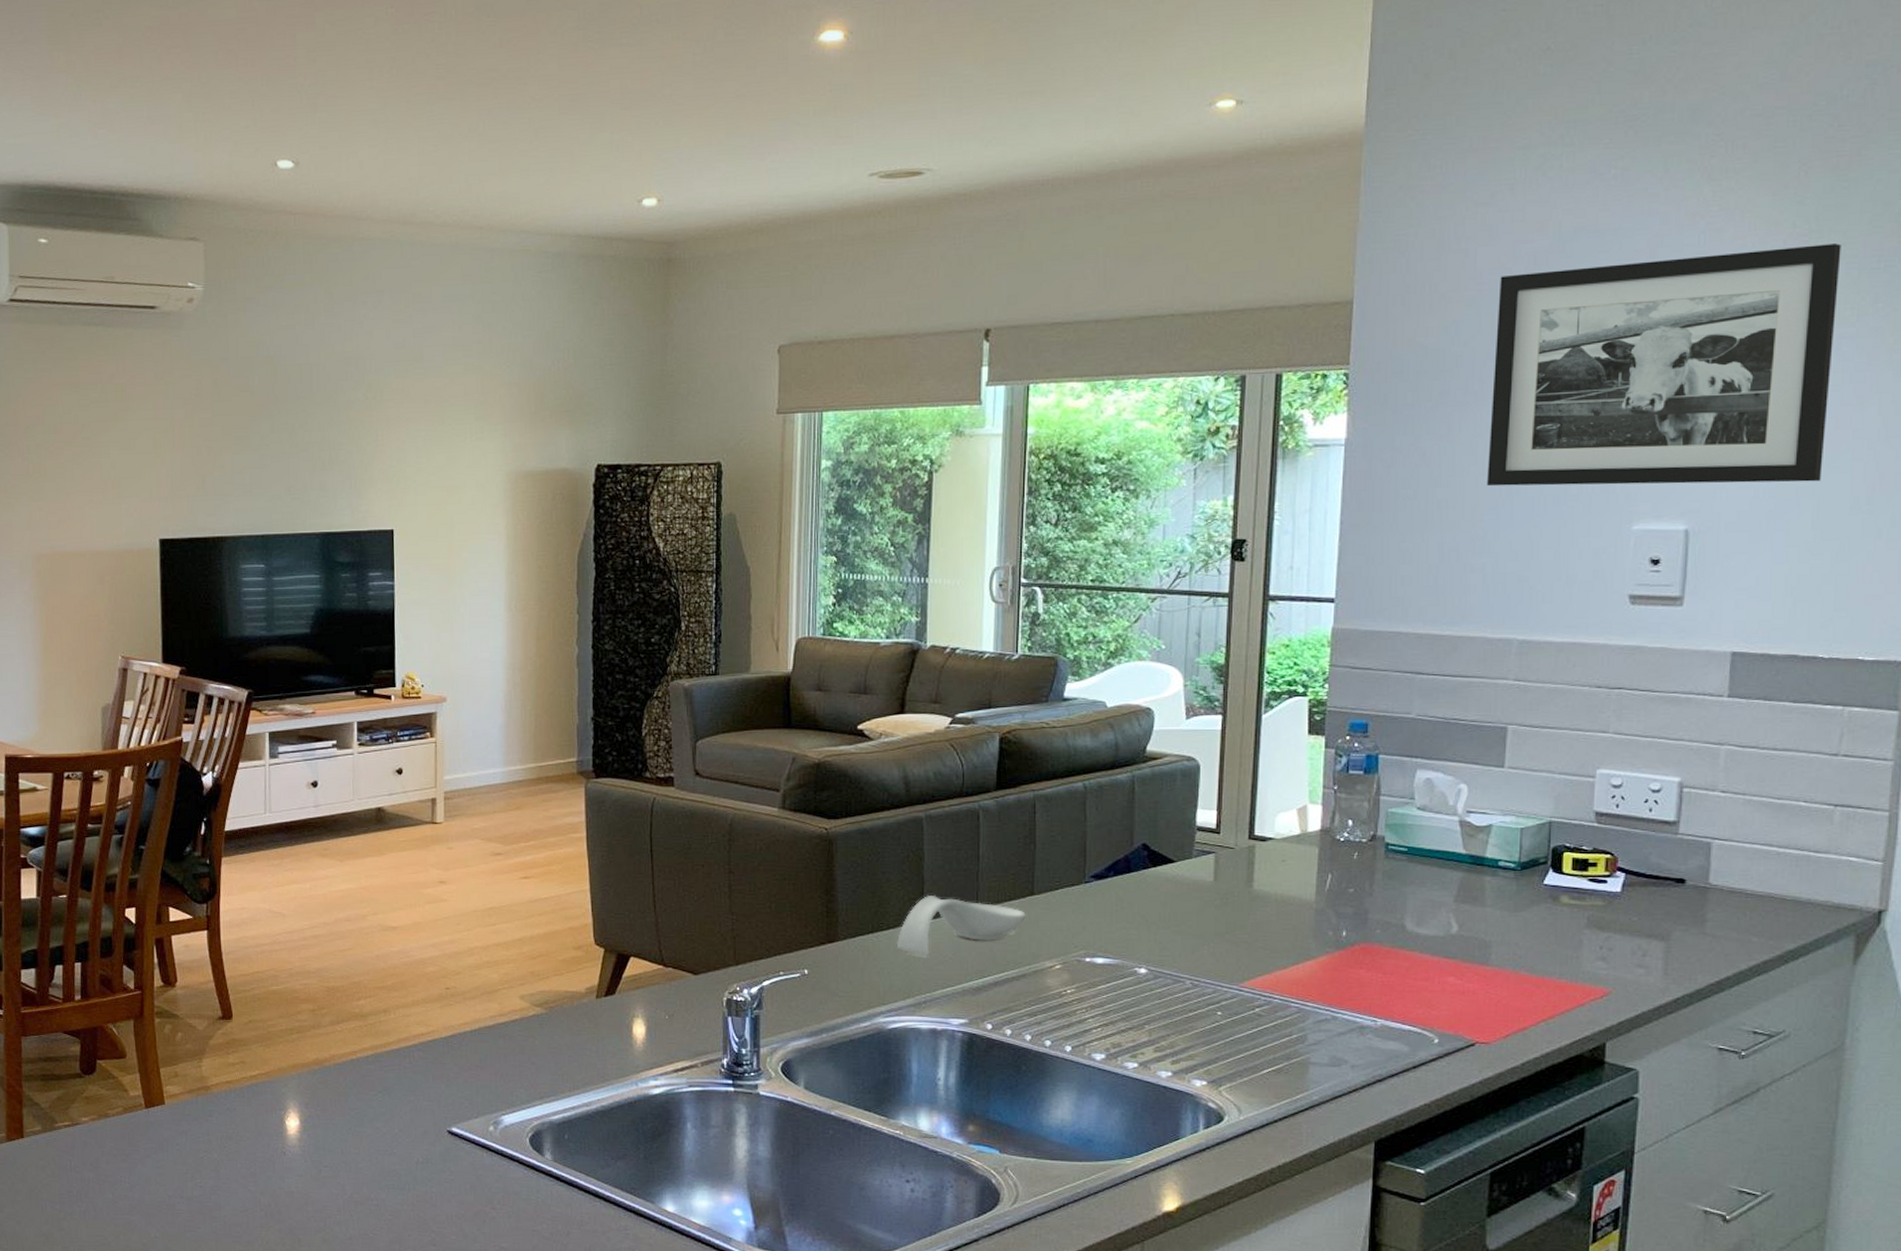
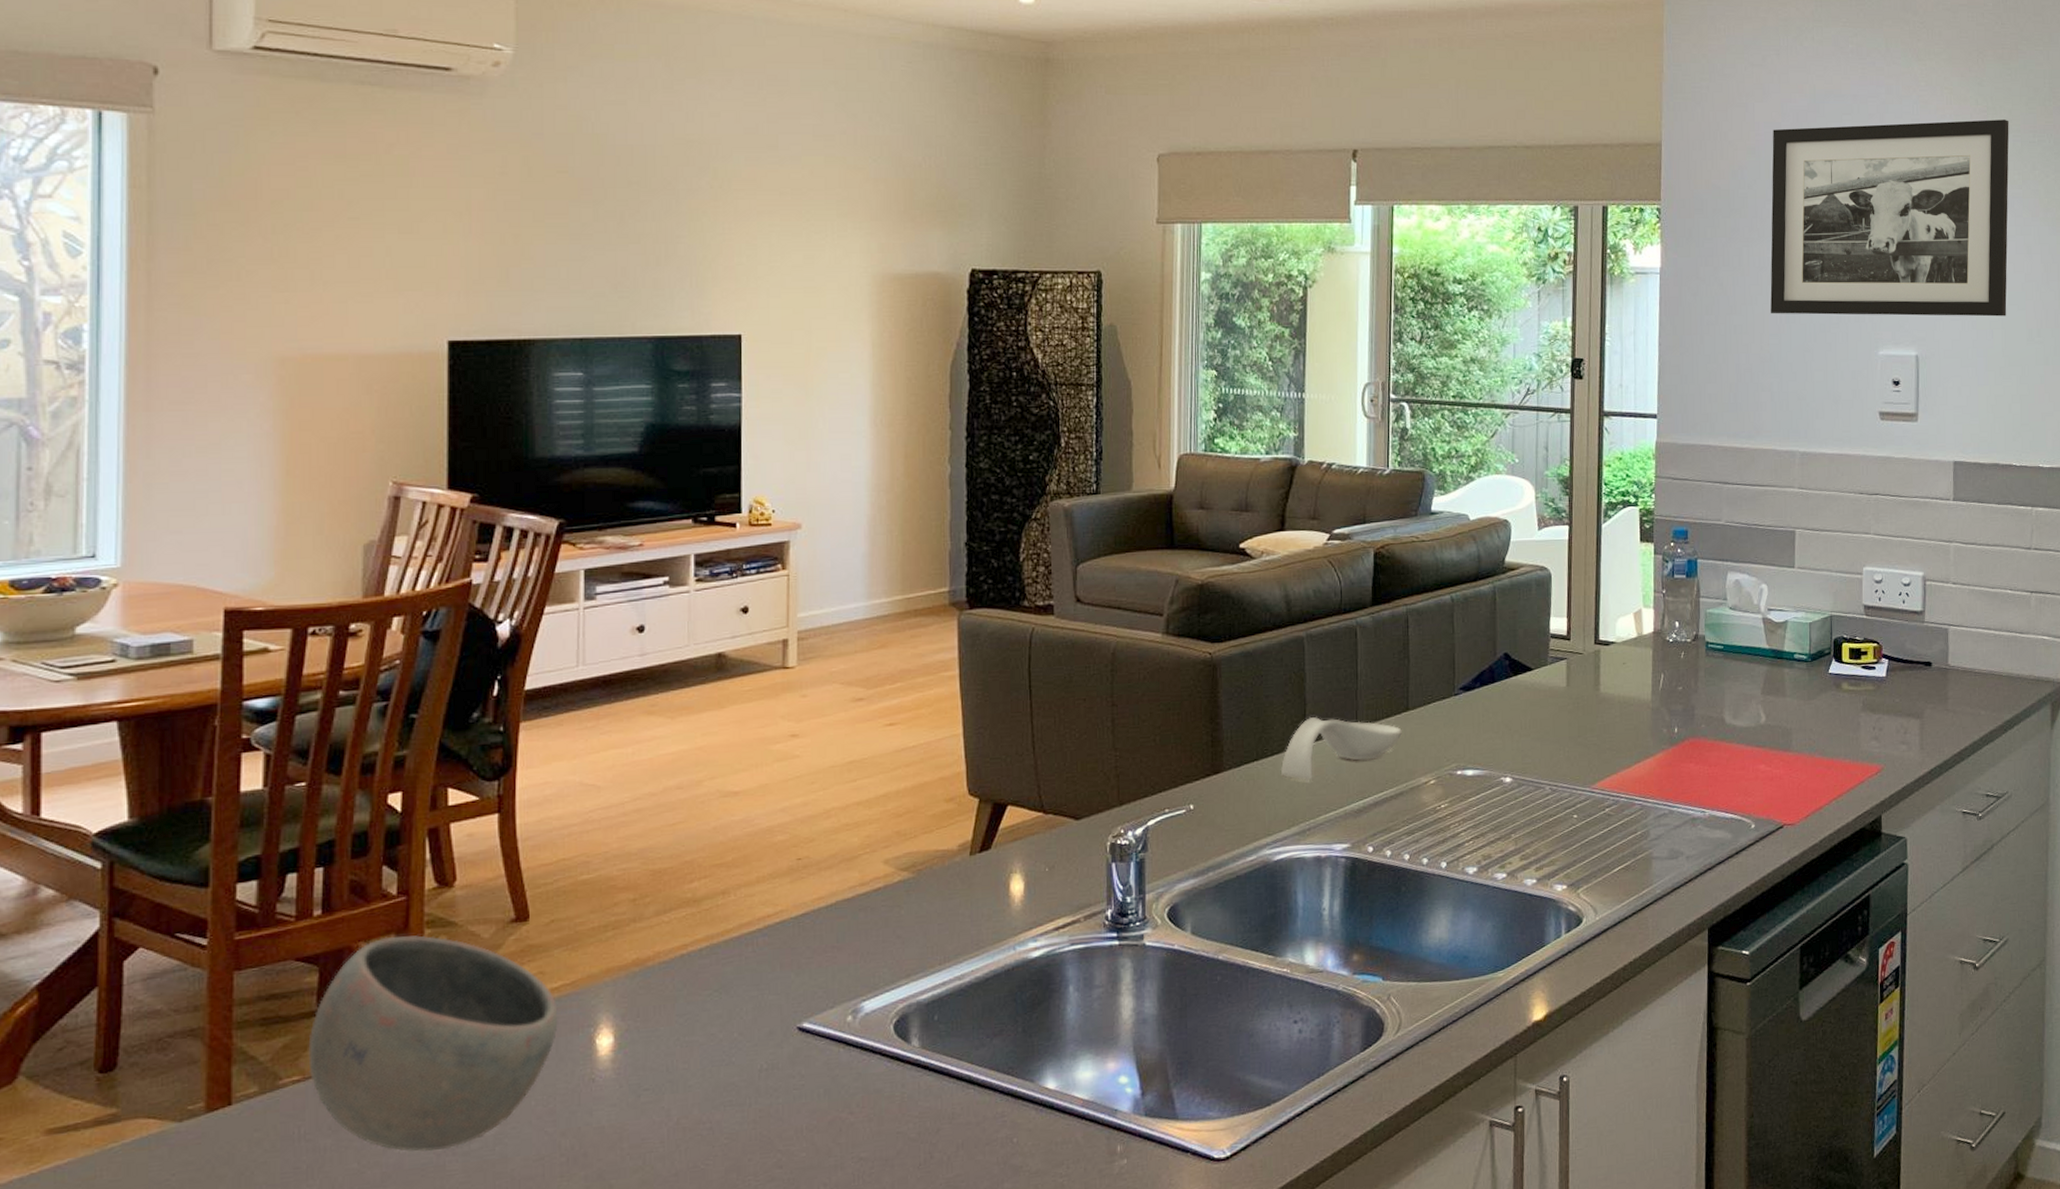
bowl: none [74,1021,257,1193] -> present [308,935,558,1152]

